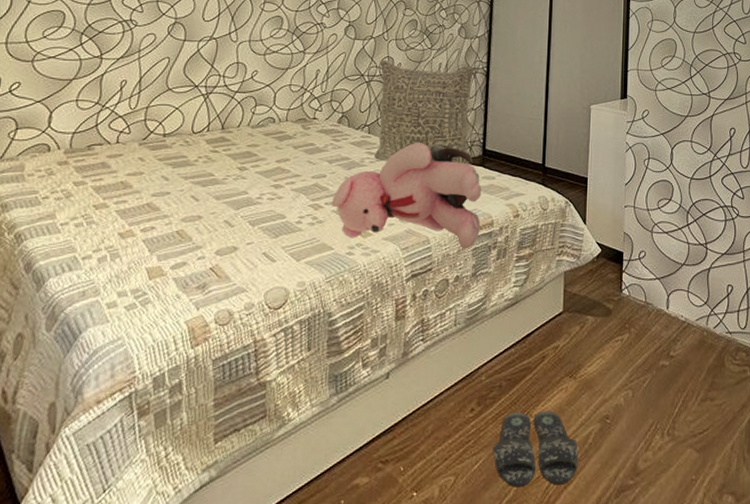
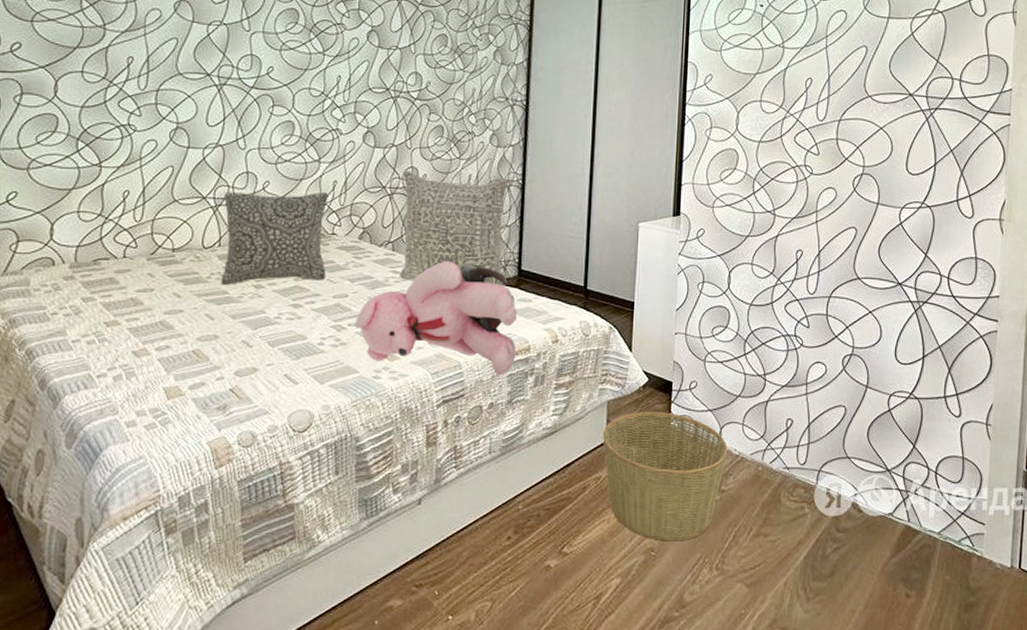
pillow: none [207,80,312,167] -> present [220,192,329,285]
slippers: present [493,410,578,487] -> none [530,541,621,615]
basket: none [560,281,675,409] -> present [602,412,728,542]

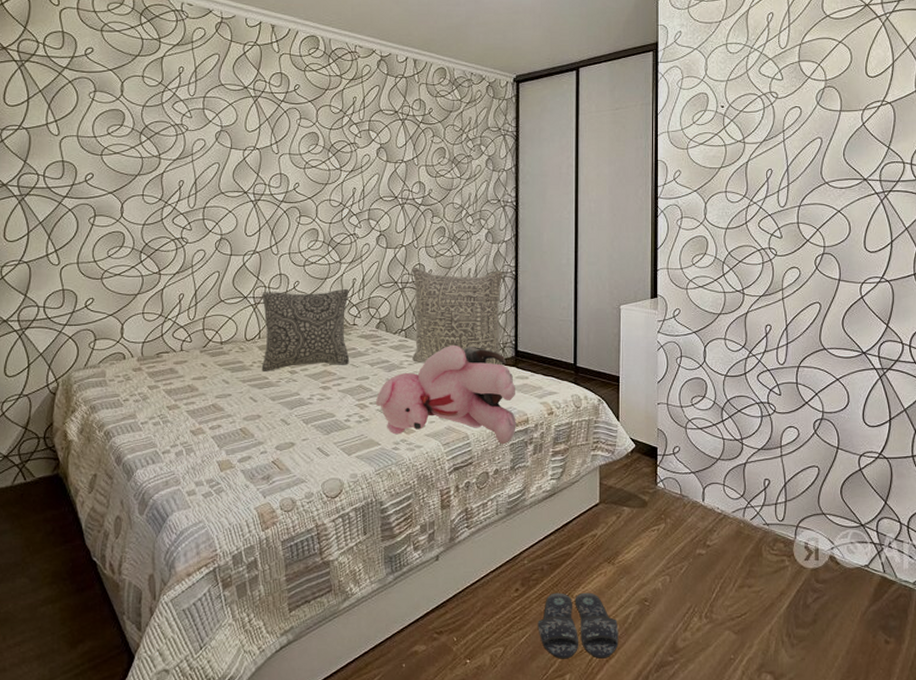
slippers: none [530,541,621,615] -> present [538,592,619,659]
basket: present [602,412,728,542] -> none [596,475,711,592]

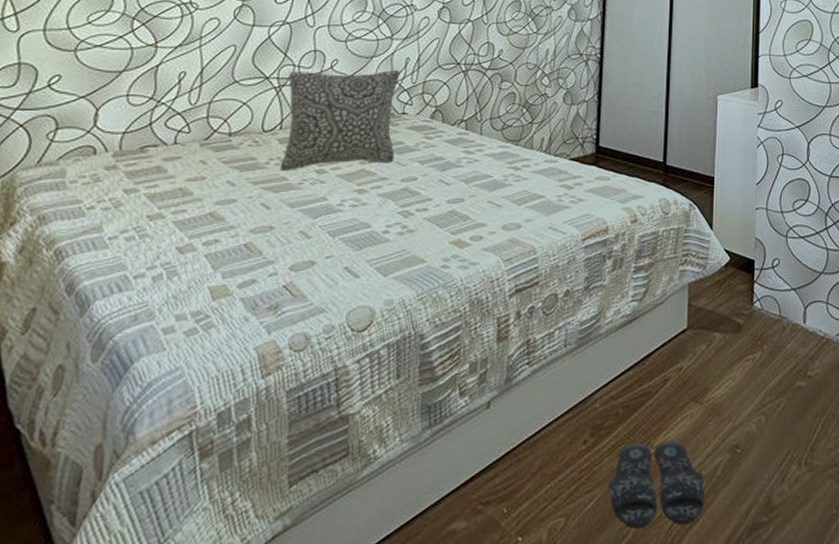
stuffed bear: present [376,344,516,445] -> none [424,138,594,260]
pillow: present [412,267,504,366] -> none [473,46,587,164]

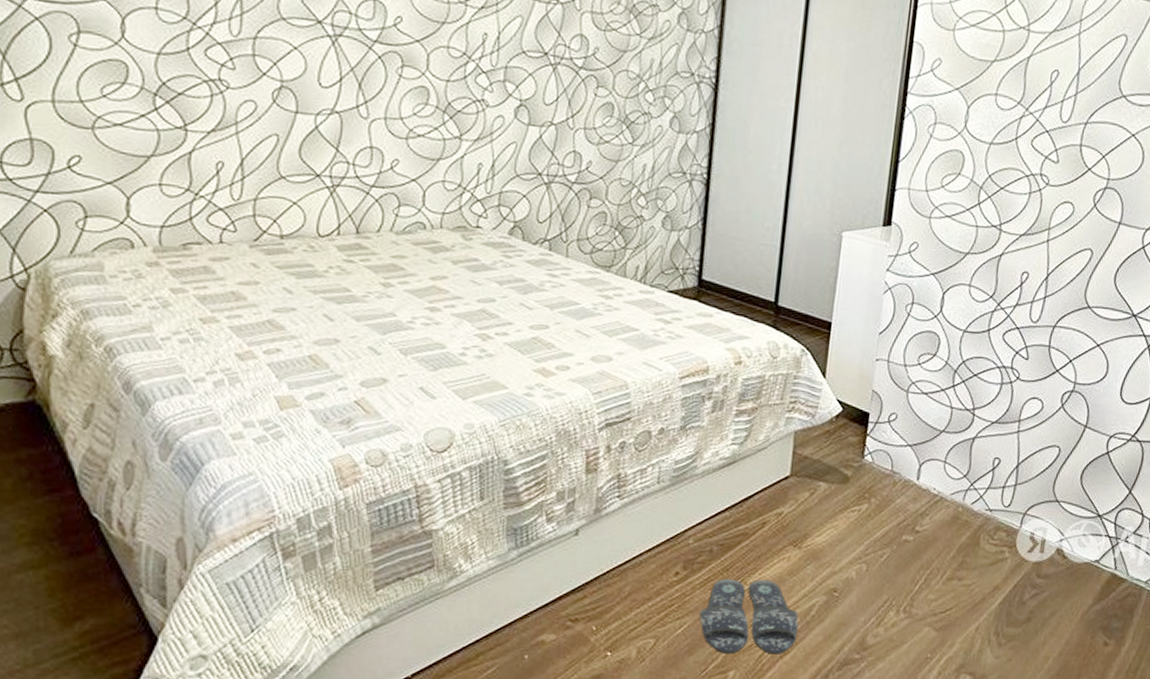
pillow: present [280,69,400,171] -> none [341,170,472,281]

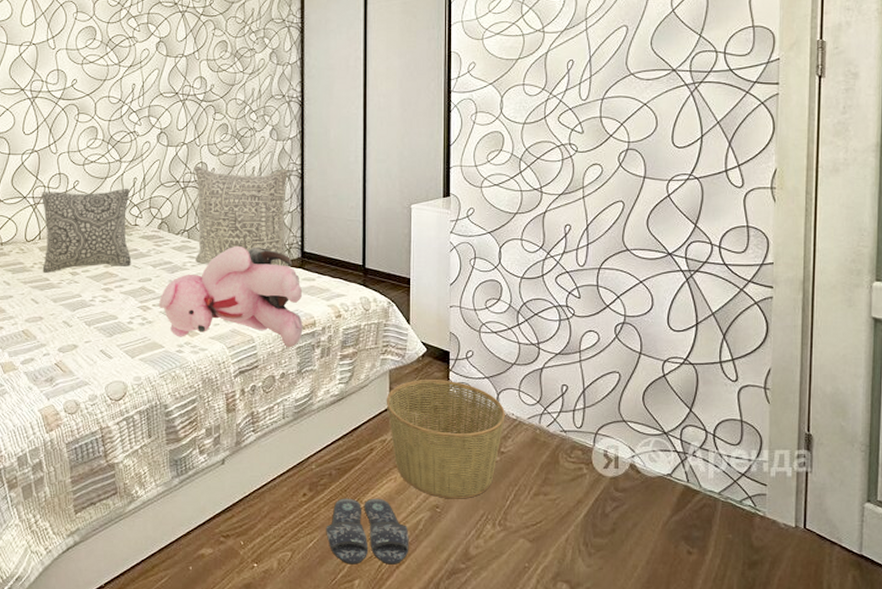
pillow: none [341,170,472,281] -> present [41,188,132,273]
stuffed bear: none [504,264,695,399] -> present [159,245,303,348]
pillow: none [558,155,691,298] -> present [194,165,289,267]
basket: none [786,444,926,583] -> present [386,380,505,499]

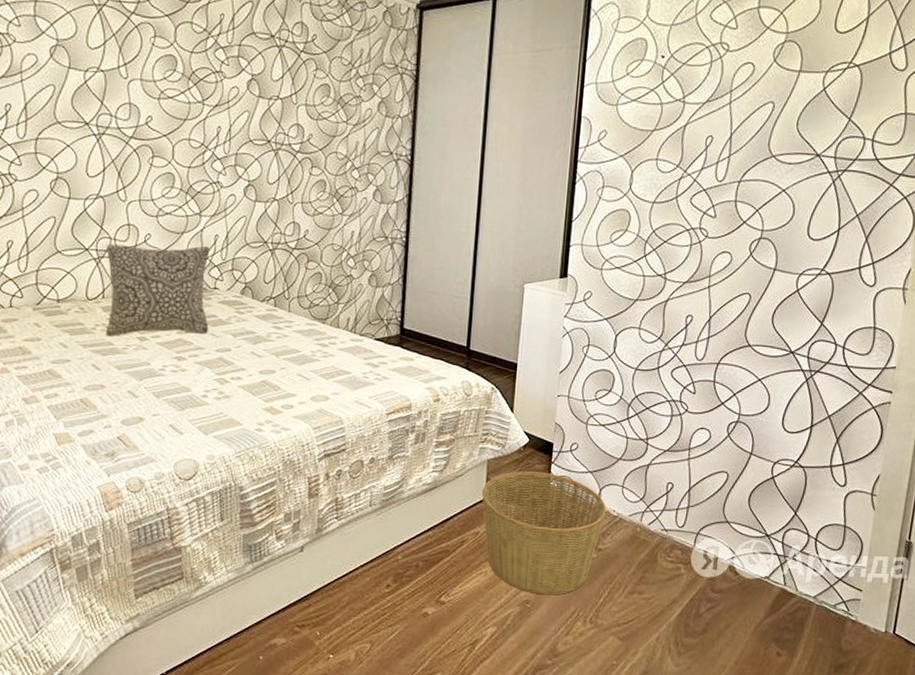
stuffed bear: present [159,245,303,348] -> none [238,317,399,432]
pillow: present [194,165,289,267] -> none [282,225,392,345]
slippers: present [326,498,409,565] -> none [408,590,496,659]

